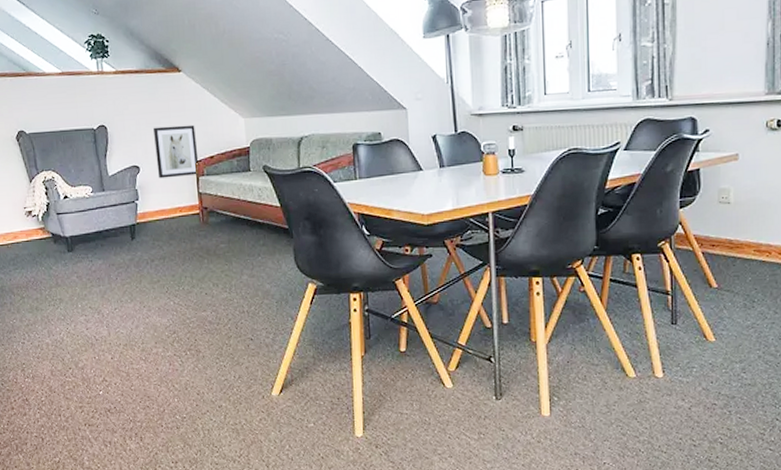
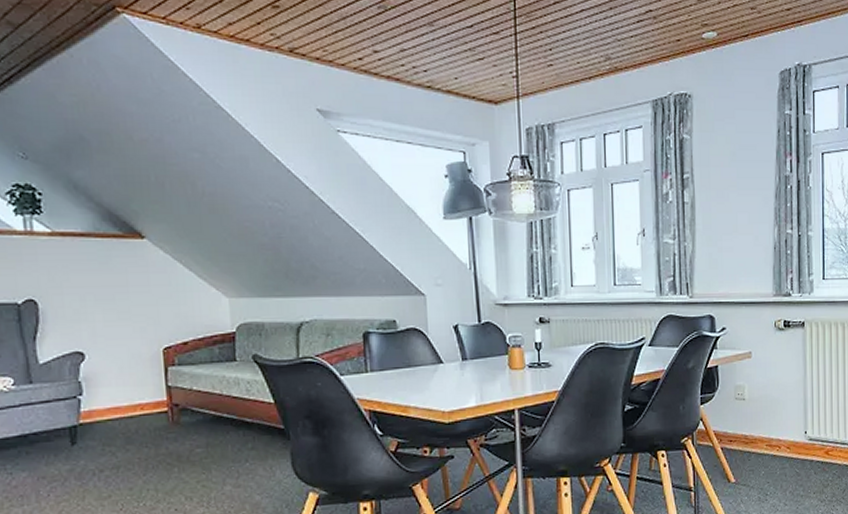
wall art: present [153,124,199,179] -> none [105,303,168,368]

